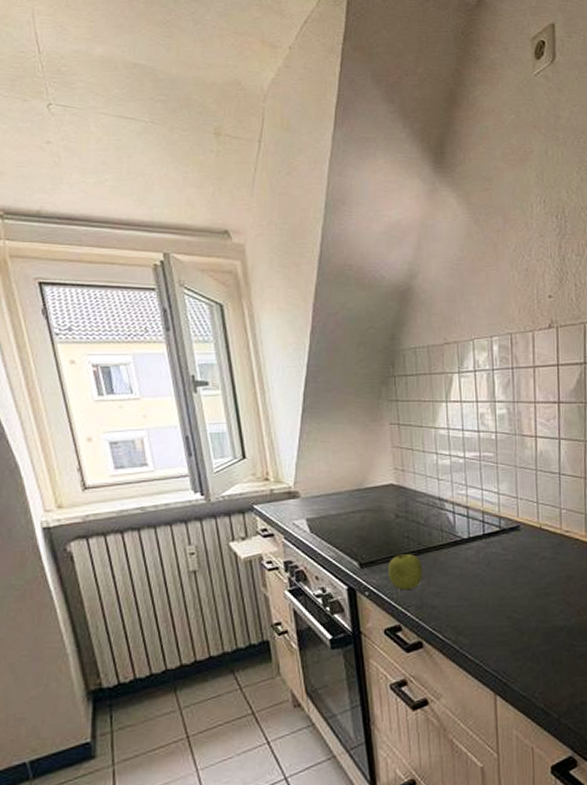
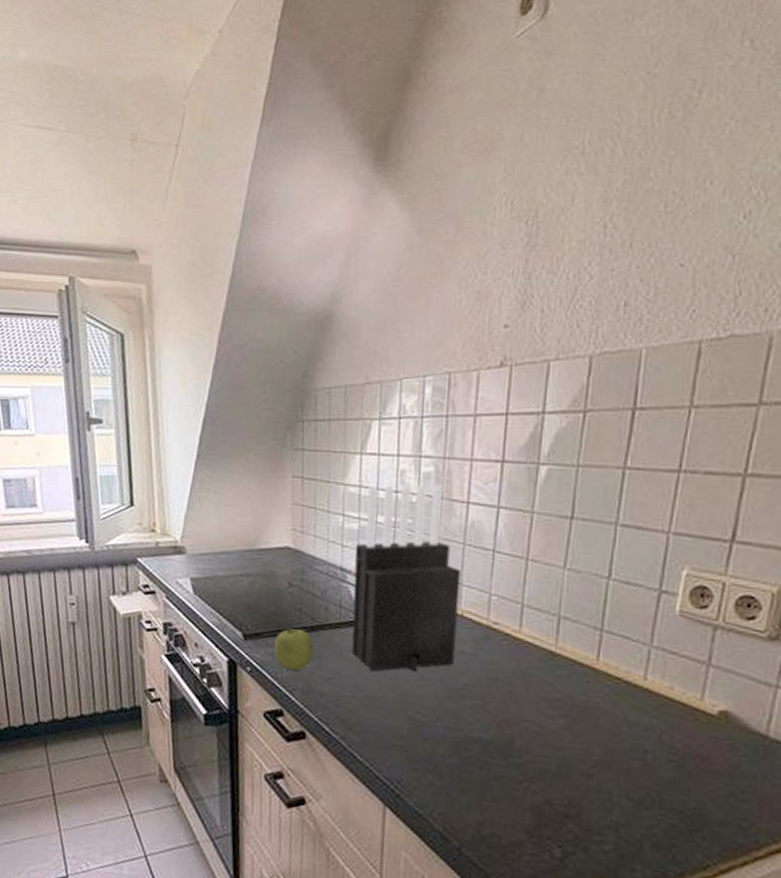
knife block: none [449,424,539,583] -> present [351,484,461,672]

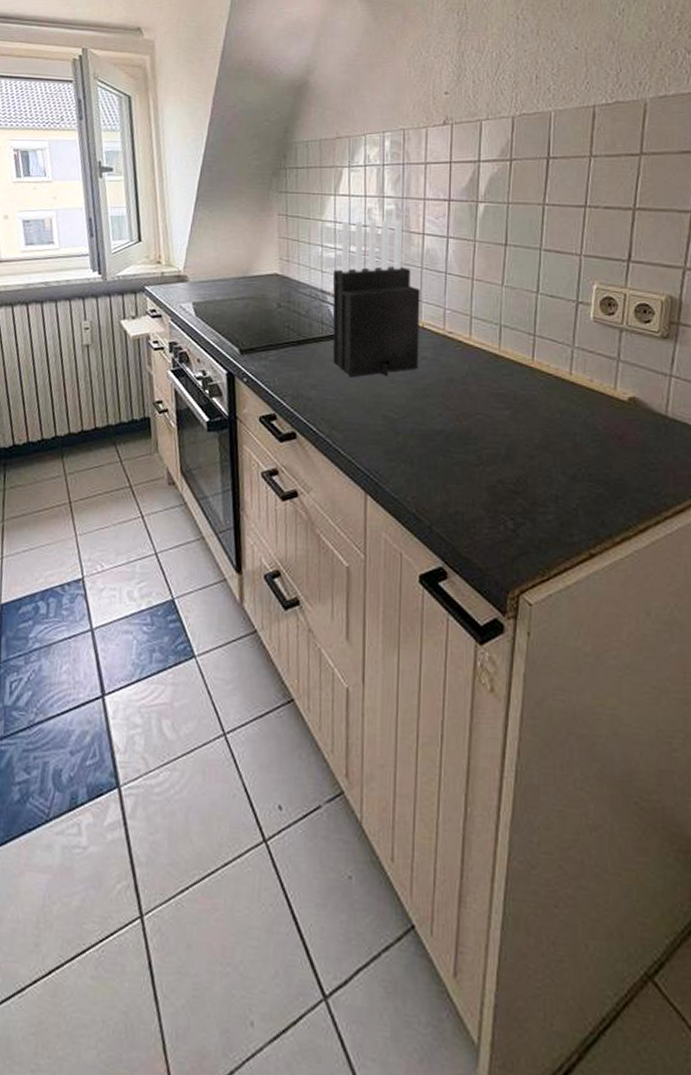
fruit: present [274,627,315,671] -> none [267,342,302,380]

